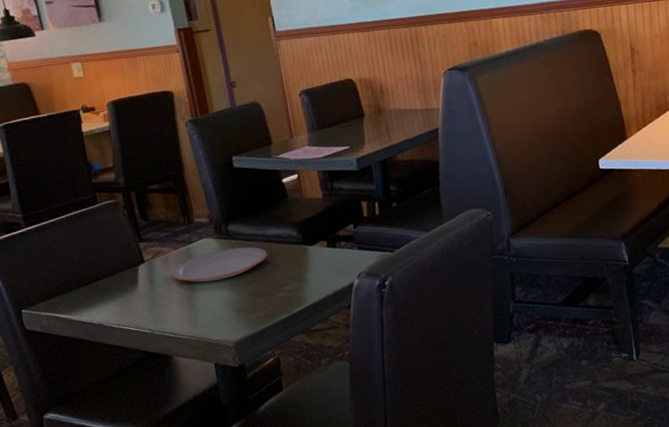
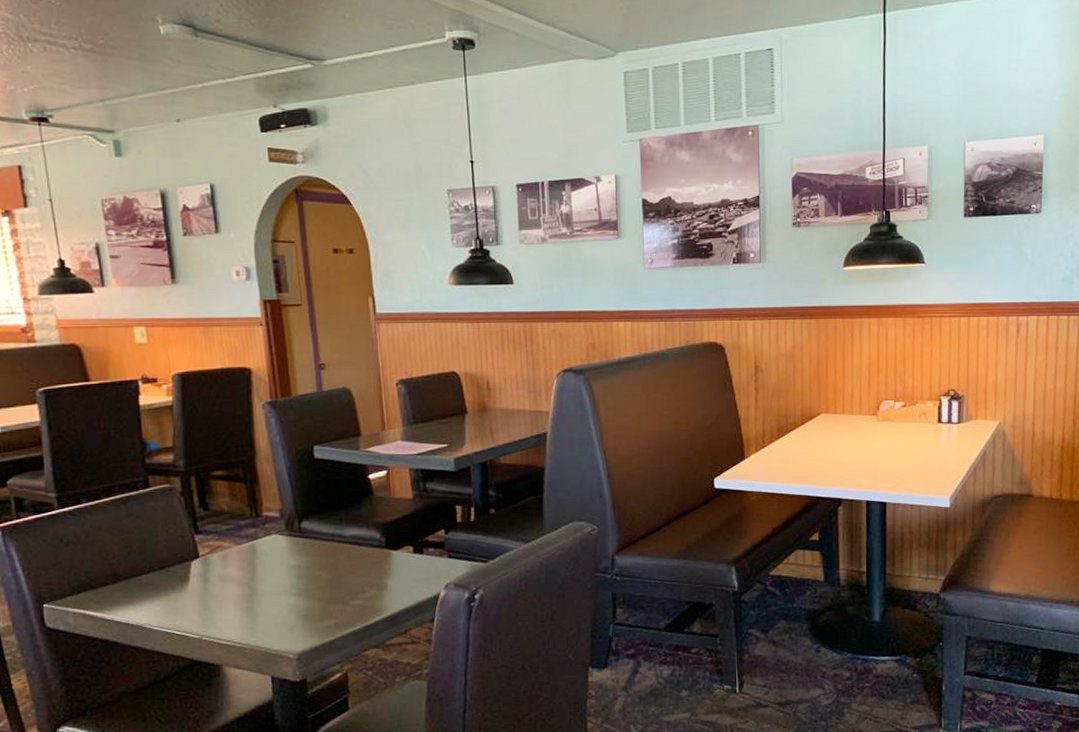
plate: present [170,246,268,282] -> none [229,547,345,584]

